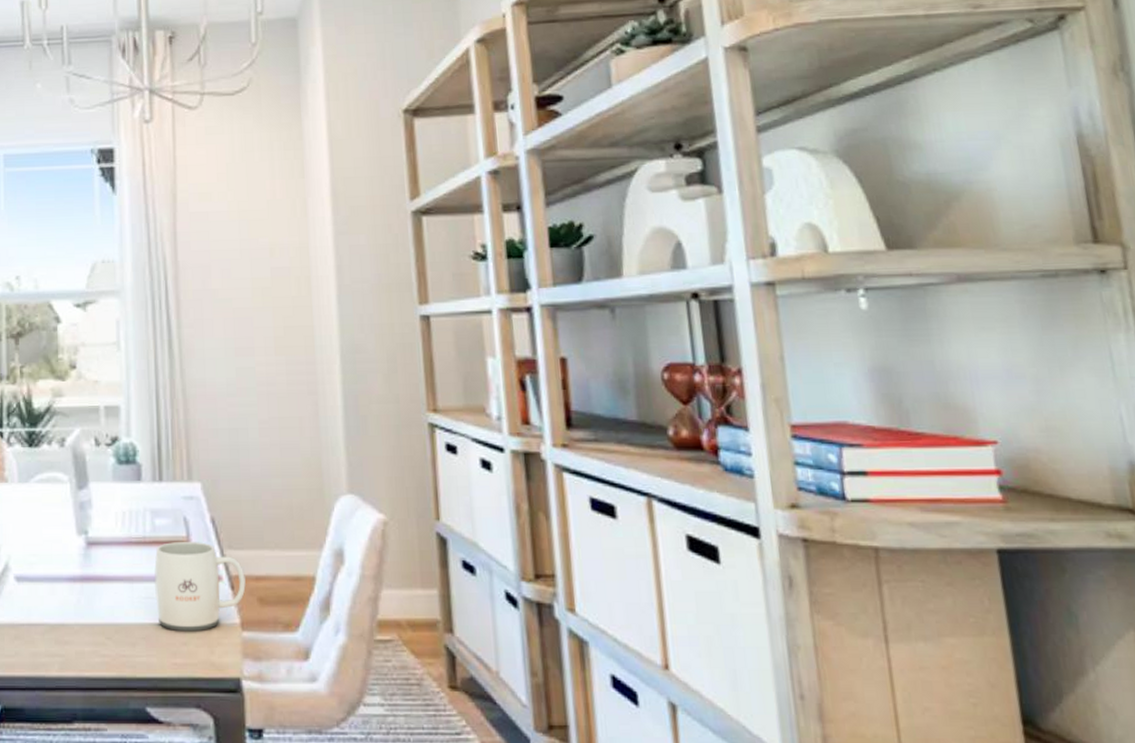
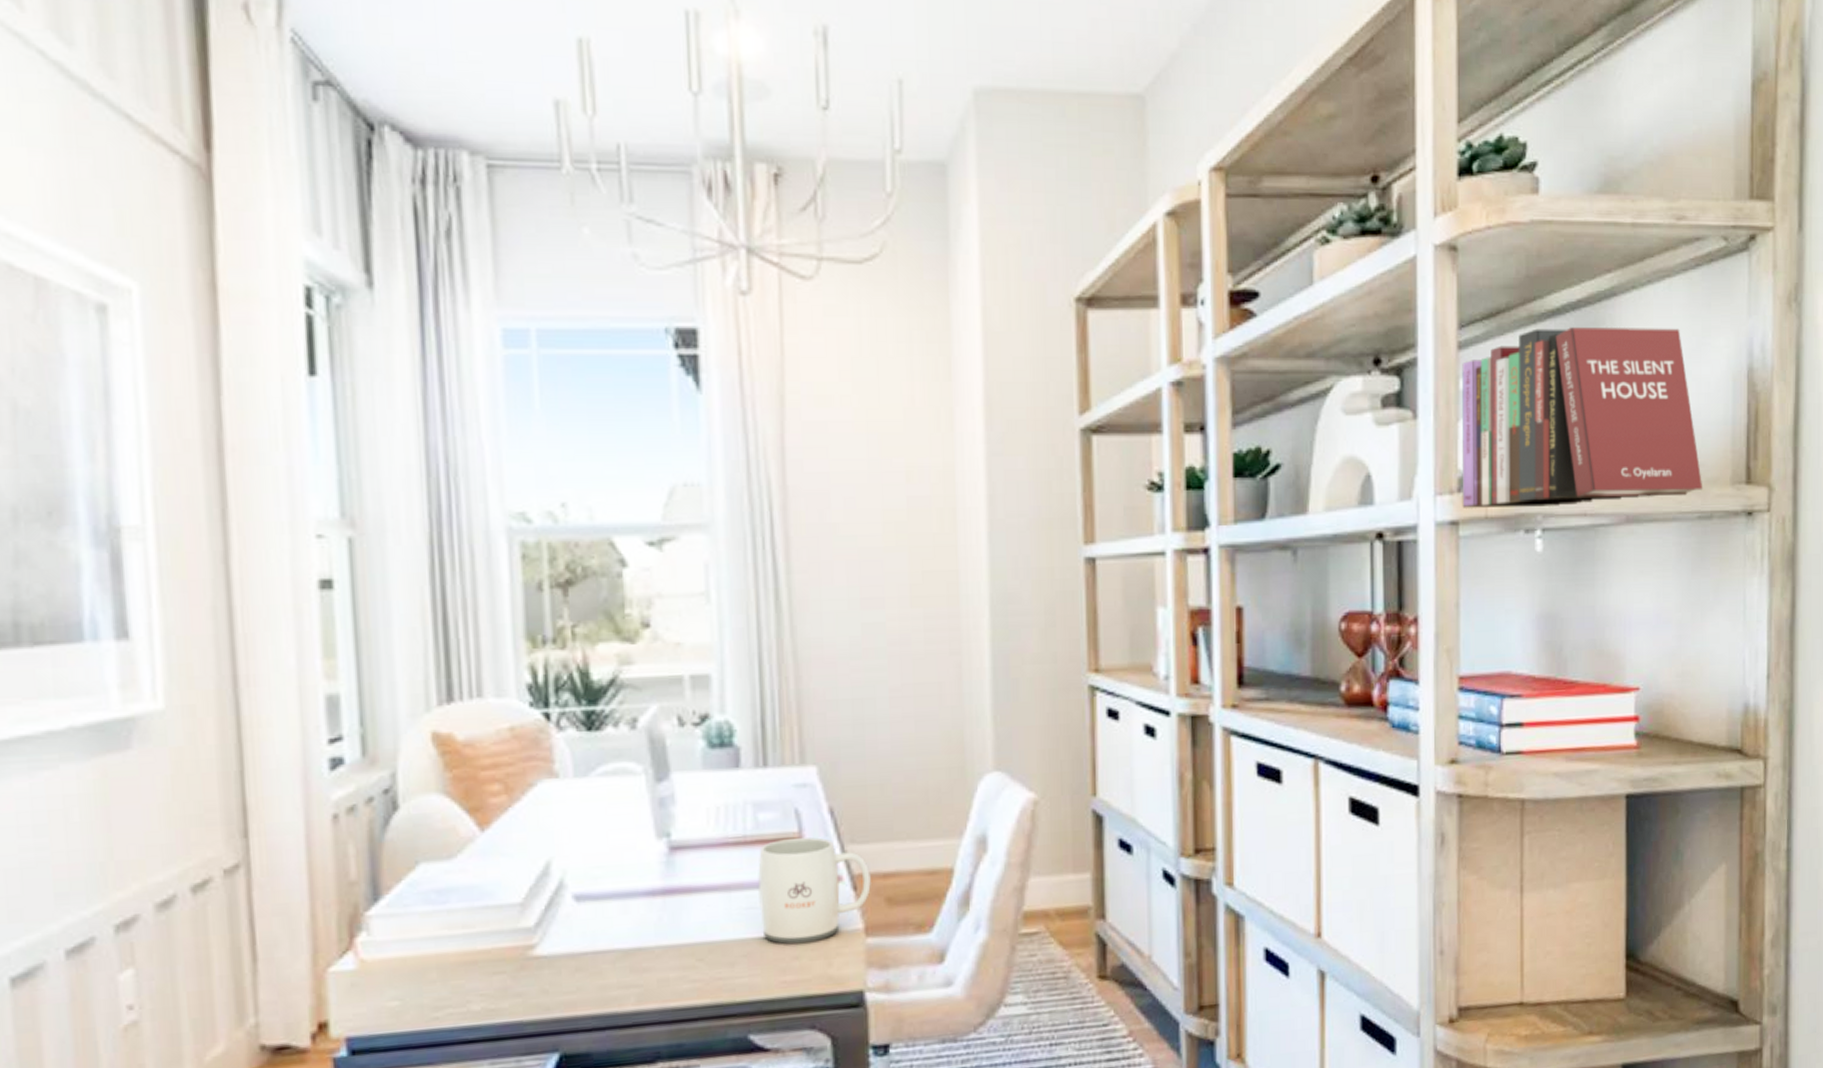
books: none [763,103,1043,270] -> present [1461,327,1703,508]

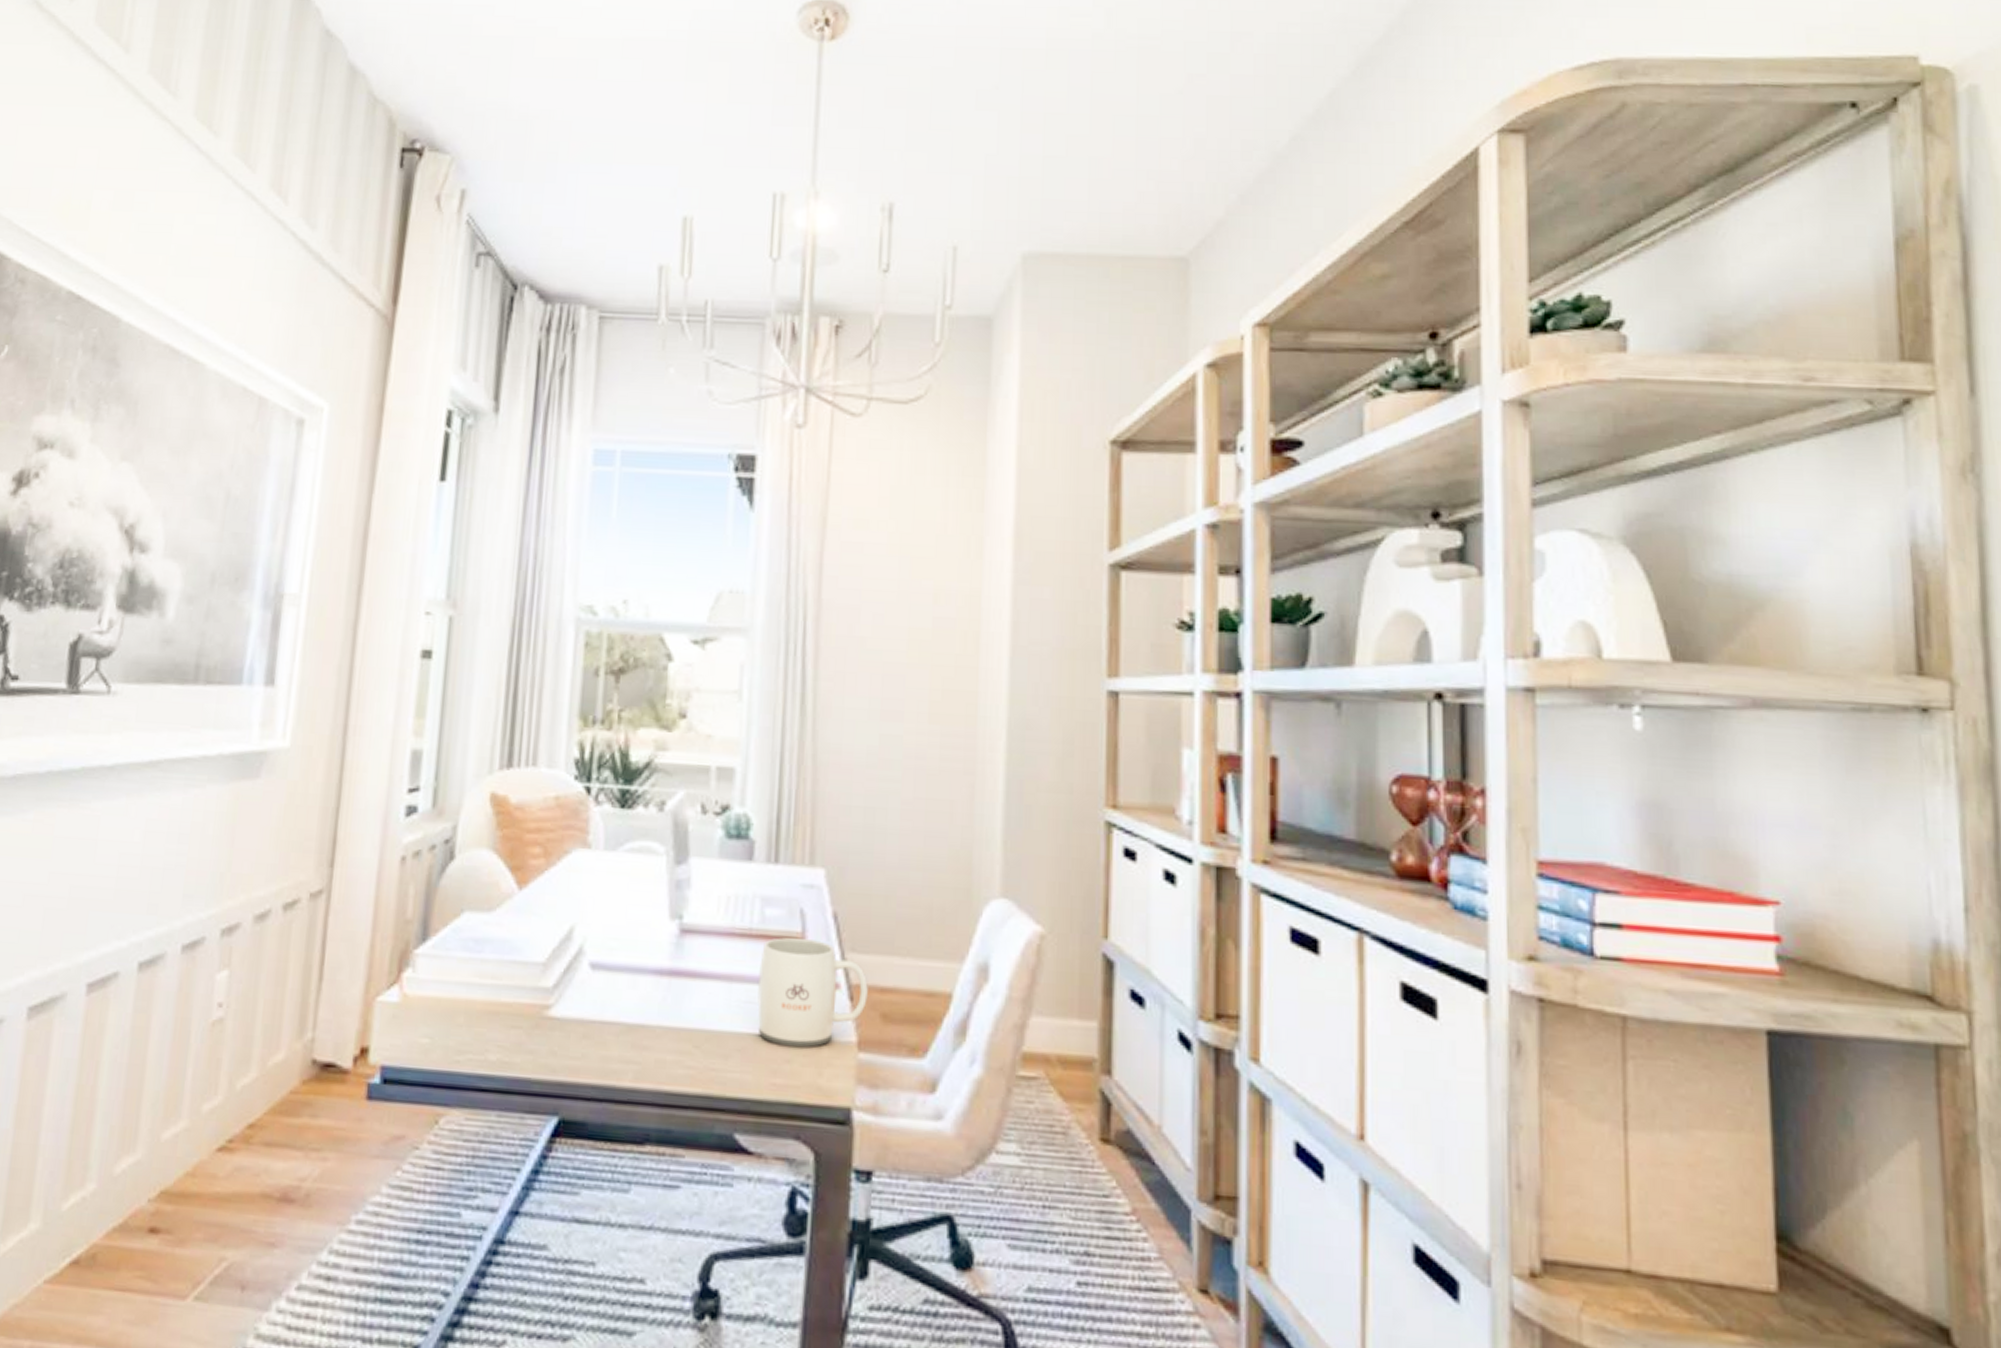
books: present [1461,327,1703,508] -> none [1536,489,1857,683]

